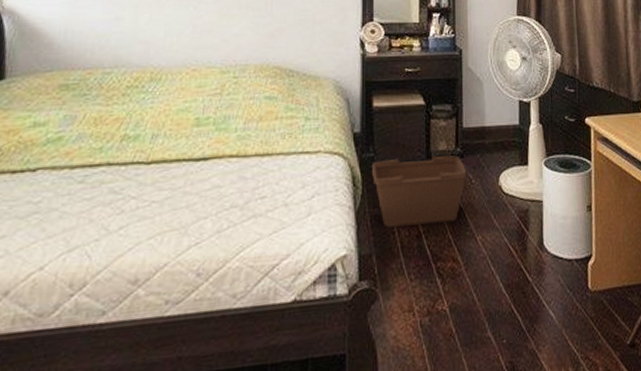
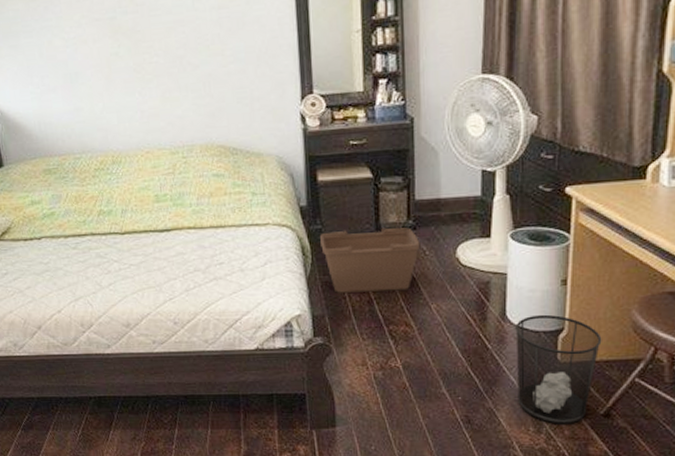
waste bin: none [552,241,623,362] -> present [515,314,602,424]

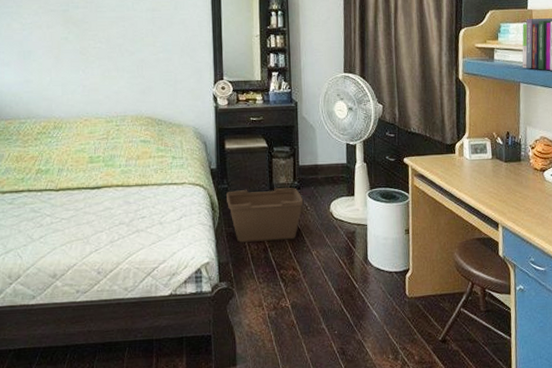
waste bin: present [515,314,602,424] -> none [375,258,436,351]

